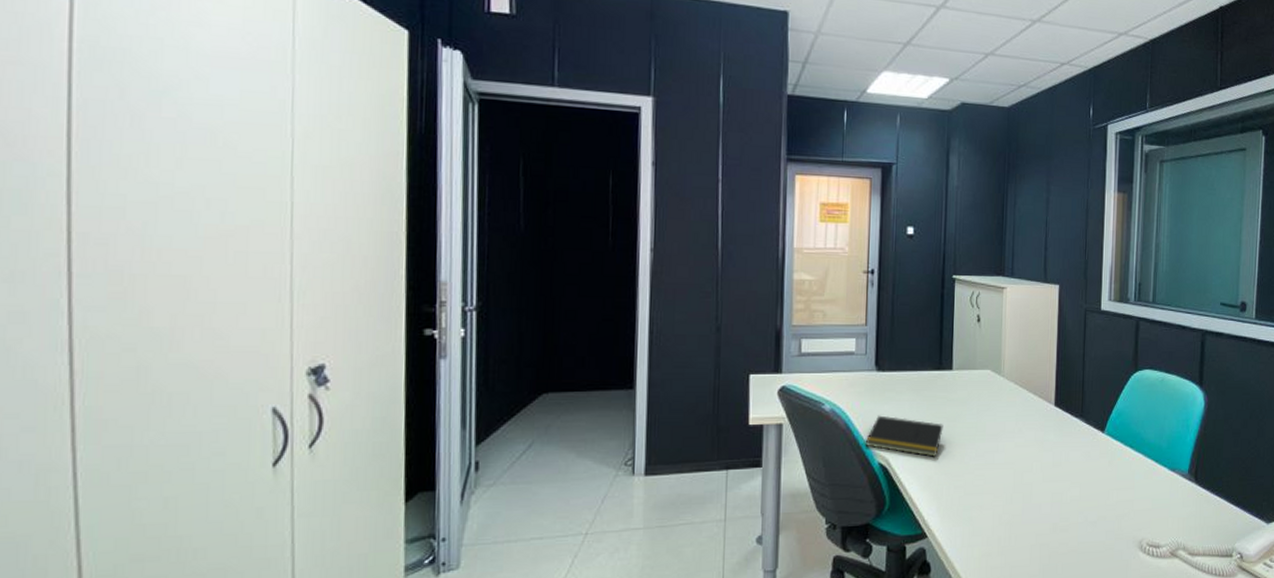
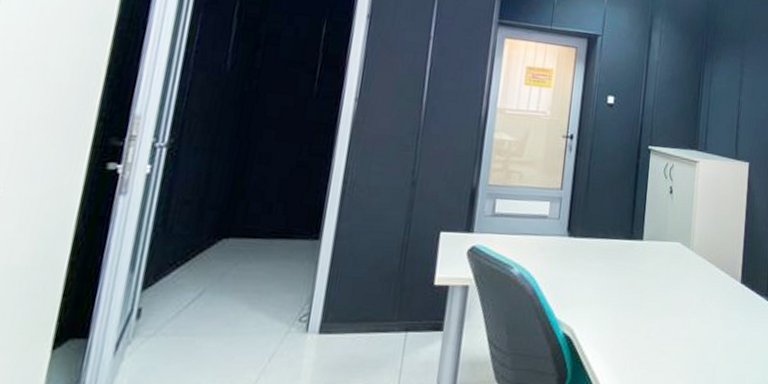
notepad: present [865,415,943,458] -> none [551,282,631,331]

